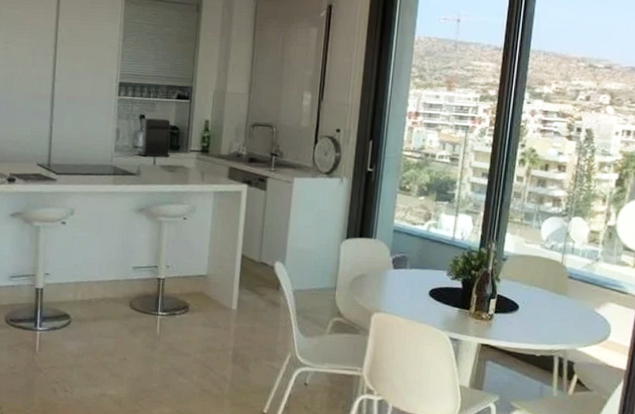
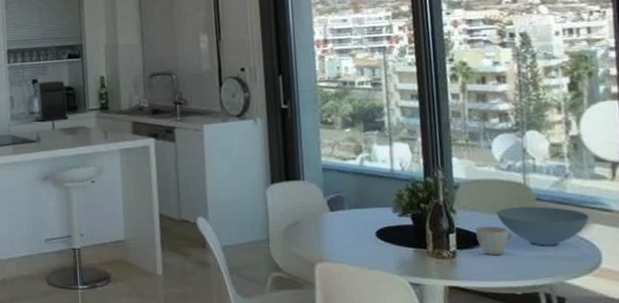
cup: none [513,295,544,322] -> present [475,226,514,256]
bowl: none [533,281,609,319] -> present [496,206,590,246]

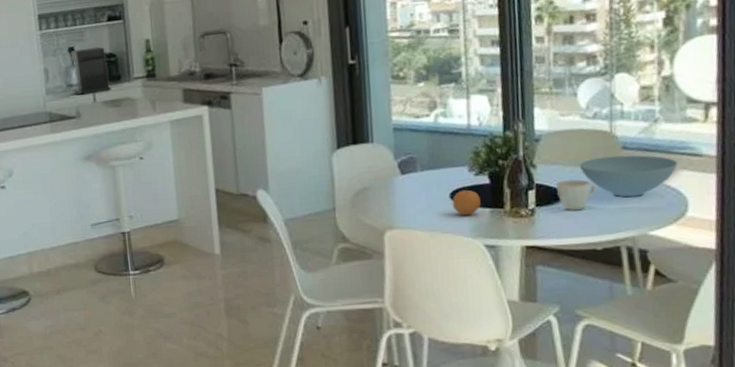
fruit: none [378,229,405,254] -> present [452,189,481,216]

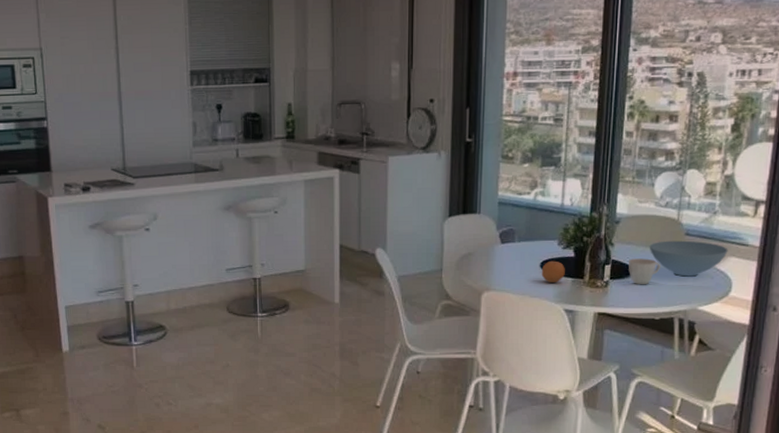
coffee maker: present [70,46,111,96] -> none [218,106,253,151]

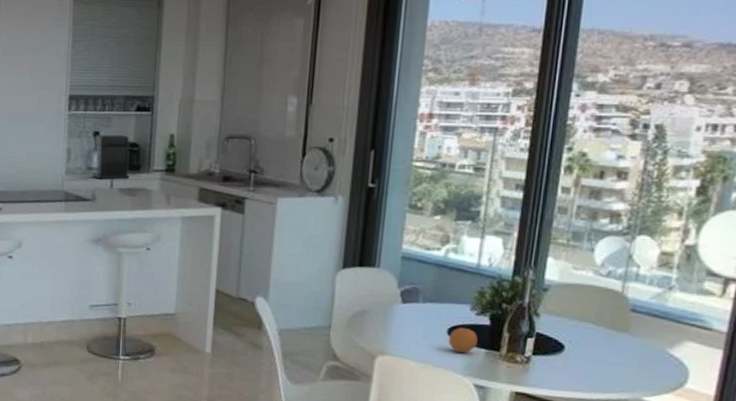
coffee maker: none [218,106,253,151] -> present [92,134,129,181]
cup: present [629,258,662,285] -> none [556,333,599,365]
bowl: present [649,240,728,277] -> none [583,316,686,361]

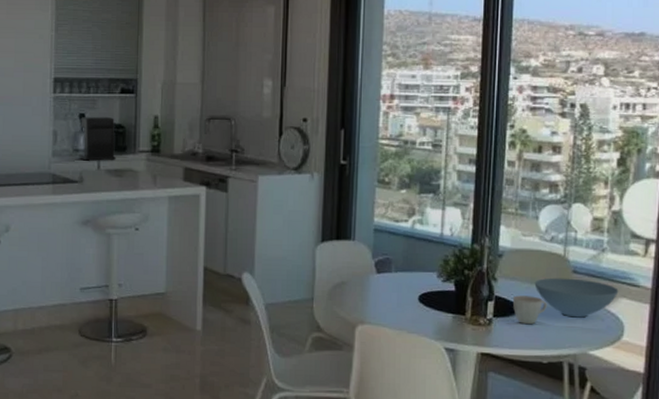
fruit: present [448,327,478,354] -> none [420,294,445,319]
cup: none [556,333,599,365] -> present [513,295,548,325]
bowl: none [583,316,686,361] -> present [534,278,619,318]

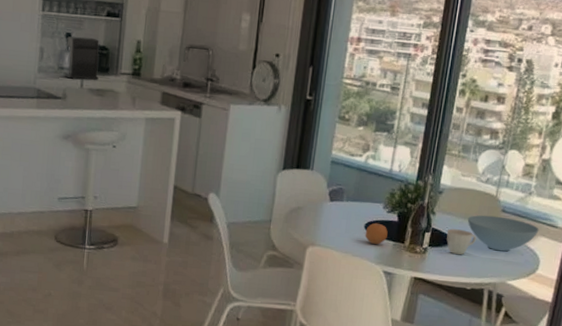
fruit: none [420,294,445,319] -> present [365,222,388,245]

